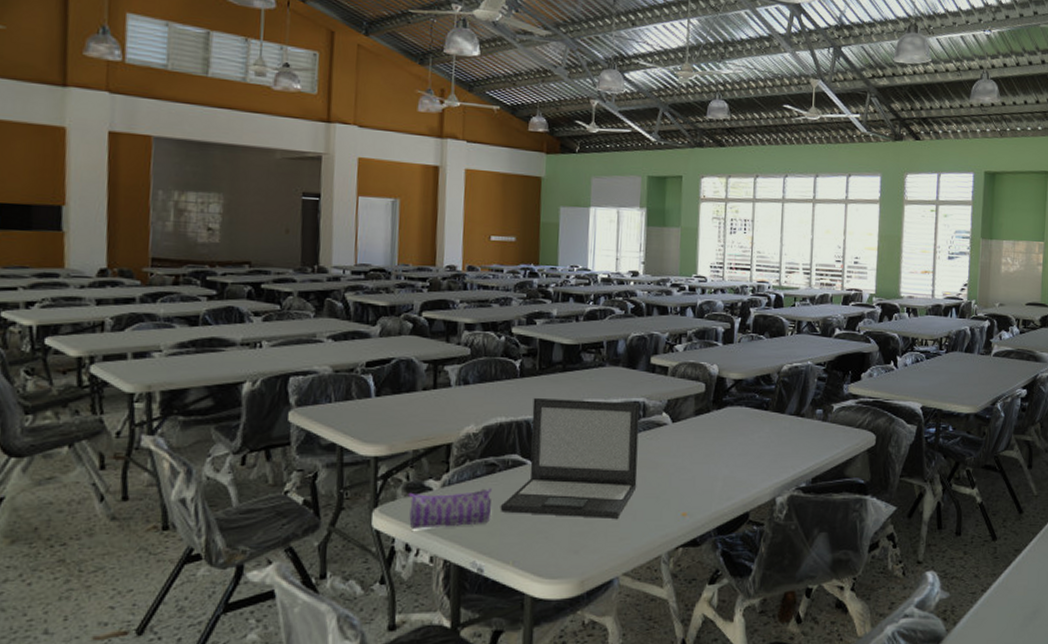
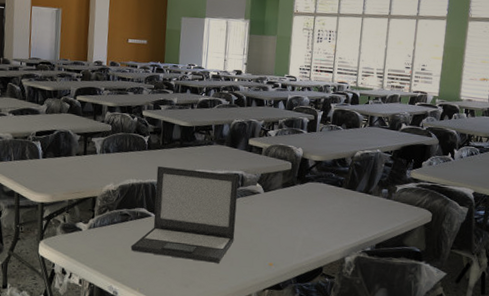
pencil case: present [408,488,492,529] -> none [64,231,125,259]

